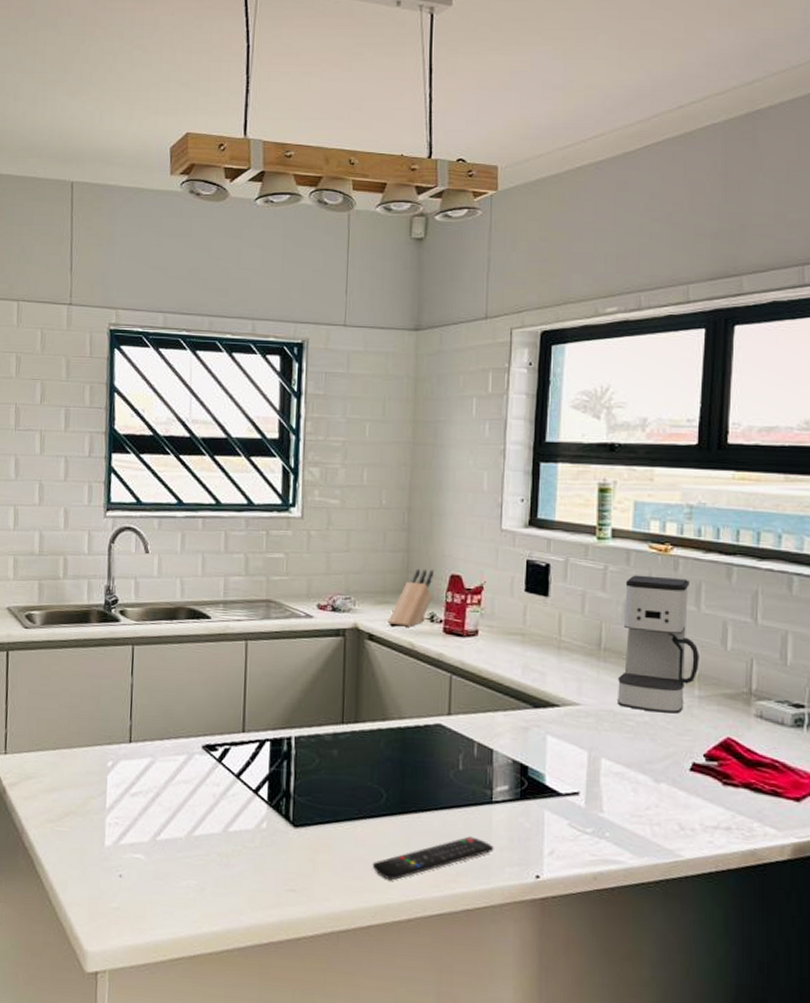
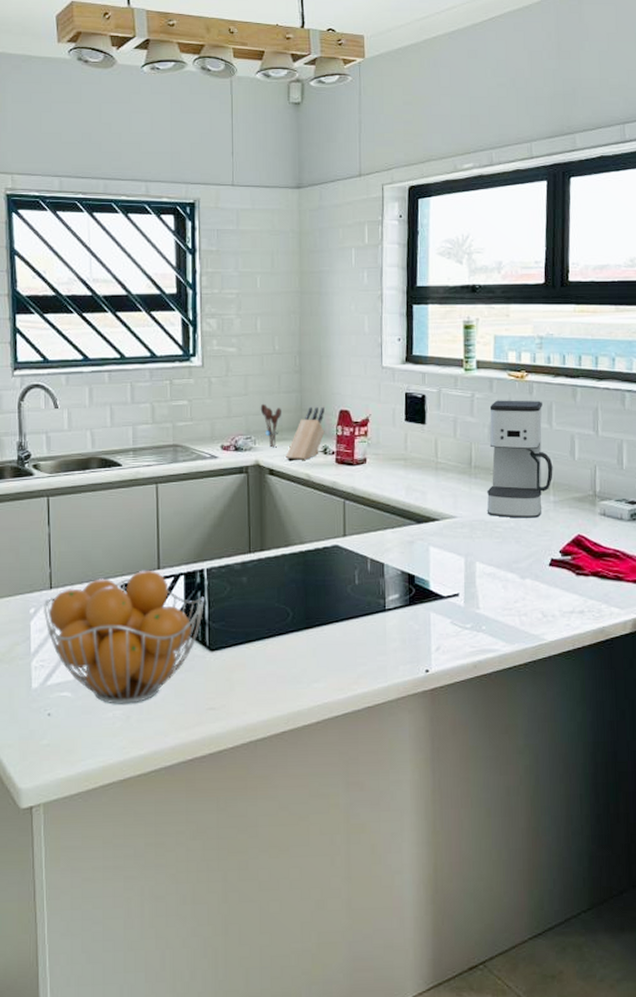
fruit basket: none [121,731,292,875] -> present [44,570,206,704]
utensil holder: none [362,561,385,610] -> present [260,403,281,447]
remote control: present [372,836,494,881] -> none [283,642,389,689]

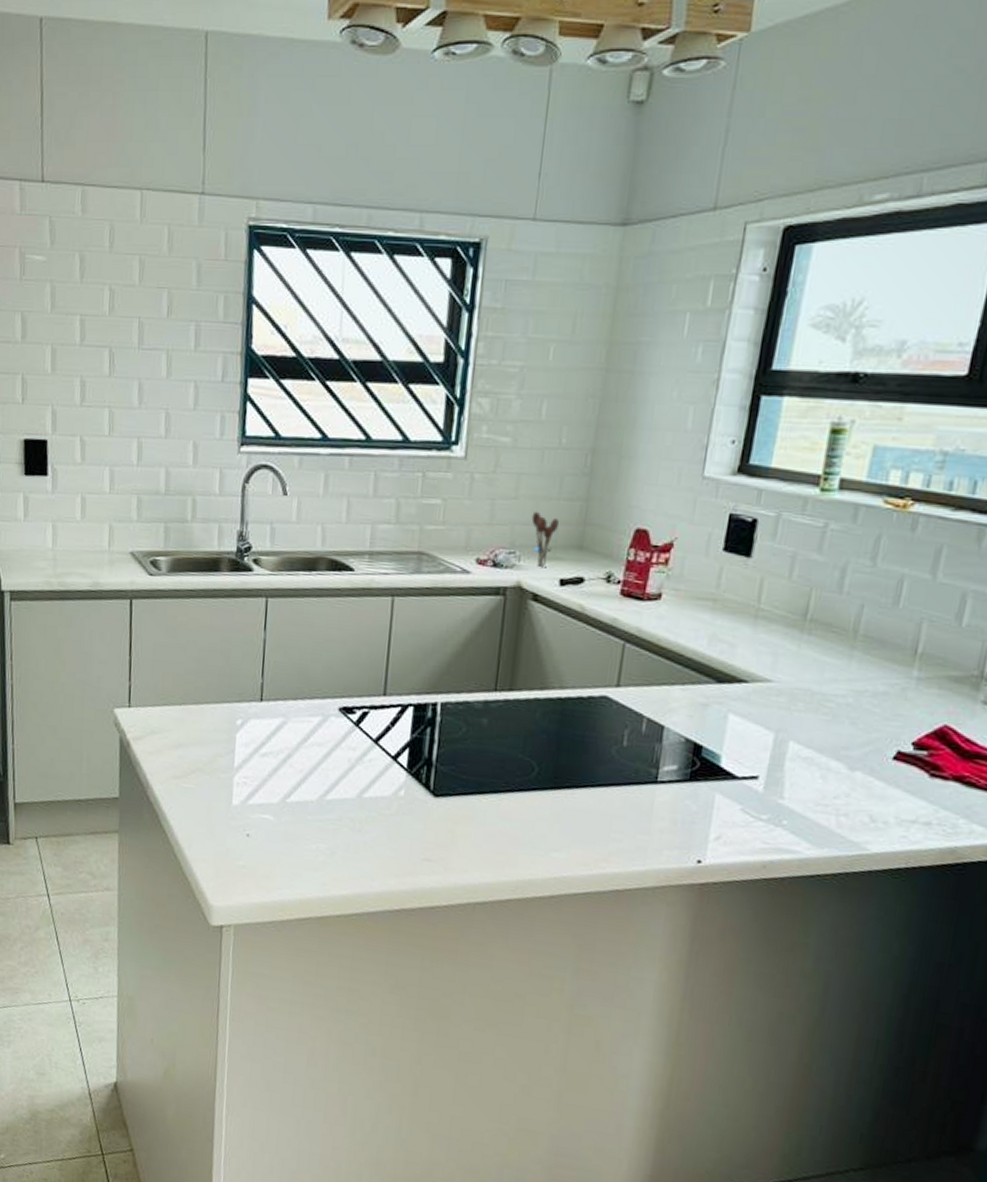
fruit basket: present [44,570,206,704] -> none [251,694,436,839]
knife block: present [286,406,325,460] -> none [556,520,616,587]
coffee maker: present [487,400,553,518] -> none [817,535,928,696]

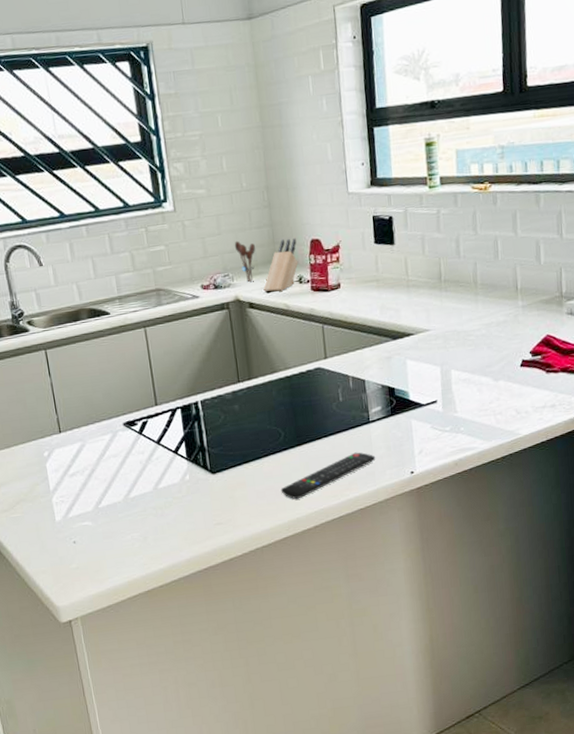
remote control: none [516,816,654,856] -> present [280,452,376,500]
knife block: none [556,520,616,587] -> present [263,237,299,292]

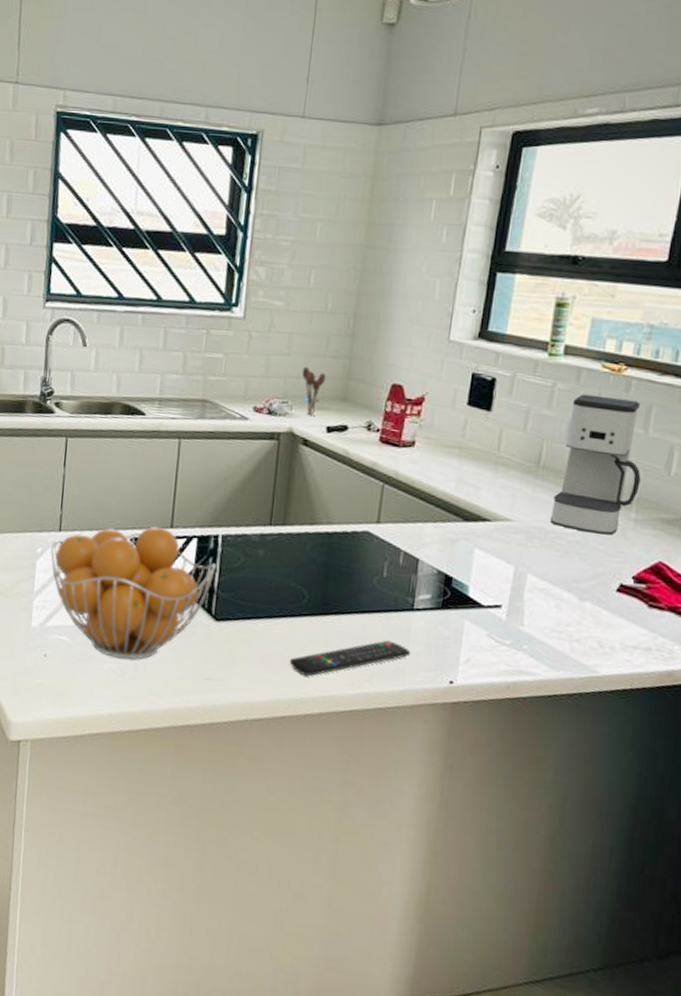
fruit basket: none [56,407,203,528] -> present [50,526,217,659]
knife block: present [263,237,299,292] -> none [323,375,375,434]
coffee maker: none [455,210,521,326] -> present [550,394,641,535]

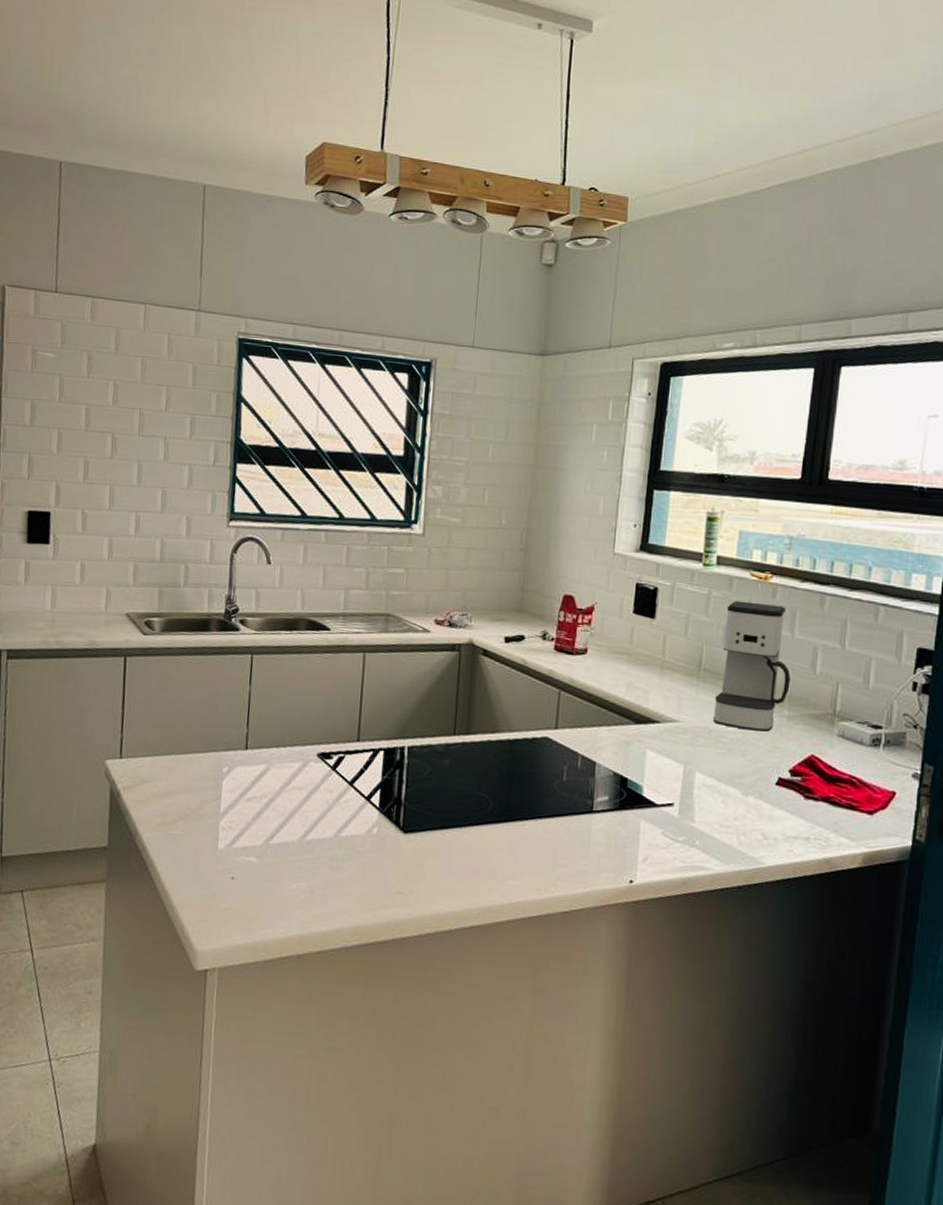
fruit basket: present [50,526,217,659] -> none [237,740,404,877]
remote control: present [289,640,411,677] -> none [476,843,593,884]
utensil holder: present [302,366,326,415] -> none [479,579,502,627]

